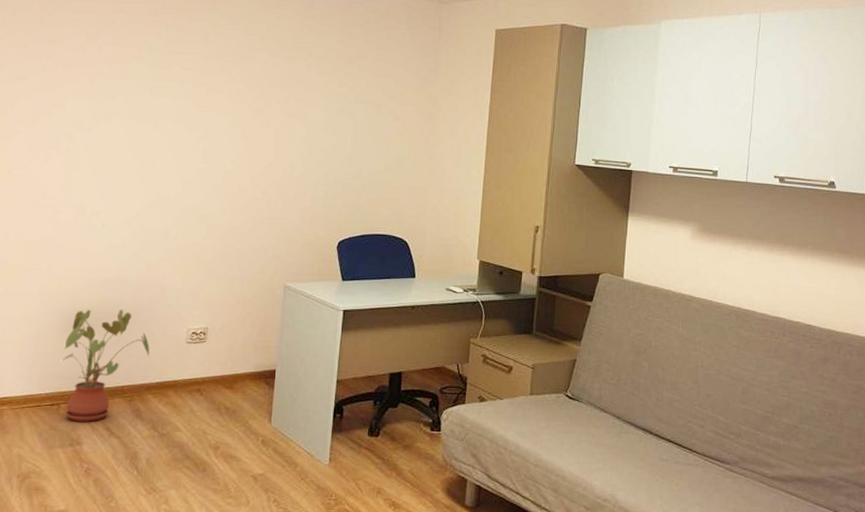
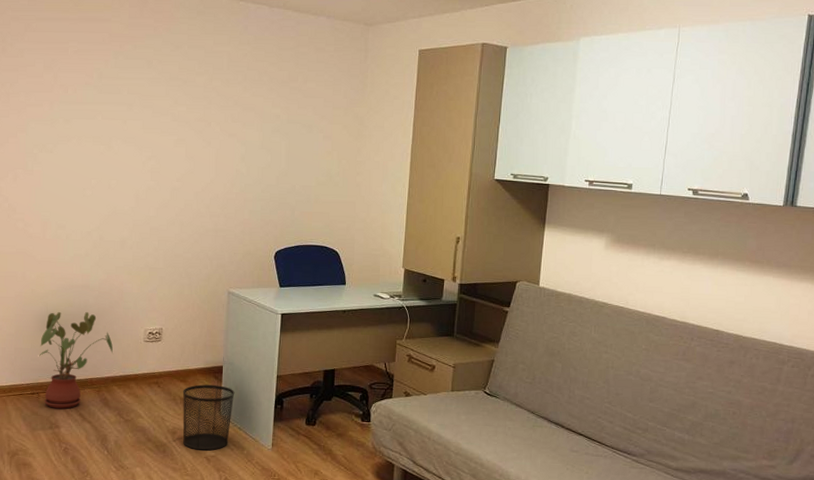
waste bin: none [227,391,289,468] -> present [182,384,235,451]

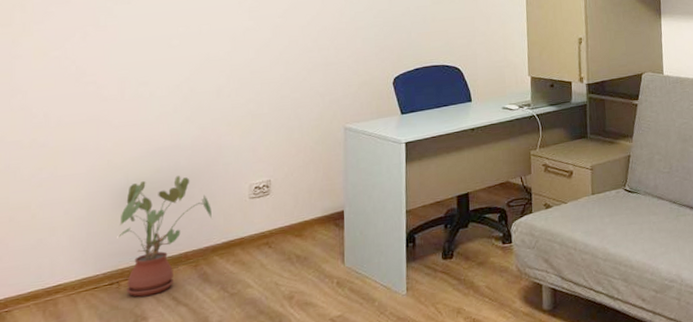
waste bin: present [182,384,235,451] -> none [298,233,360,313]

